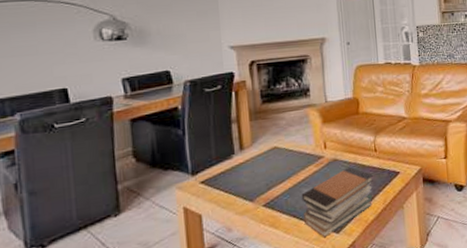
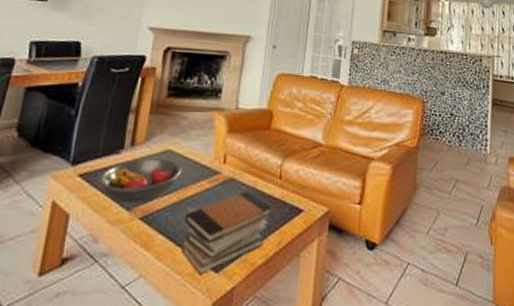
fruit bowl: none [219,155,291,197] -> present [98,158,183,204]

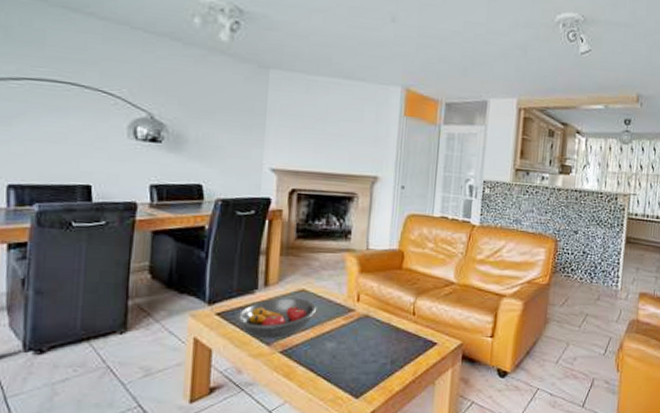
book stack: present [181,191,272,275] -> none [321,326,407,401]

